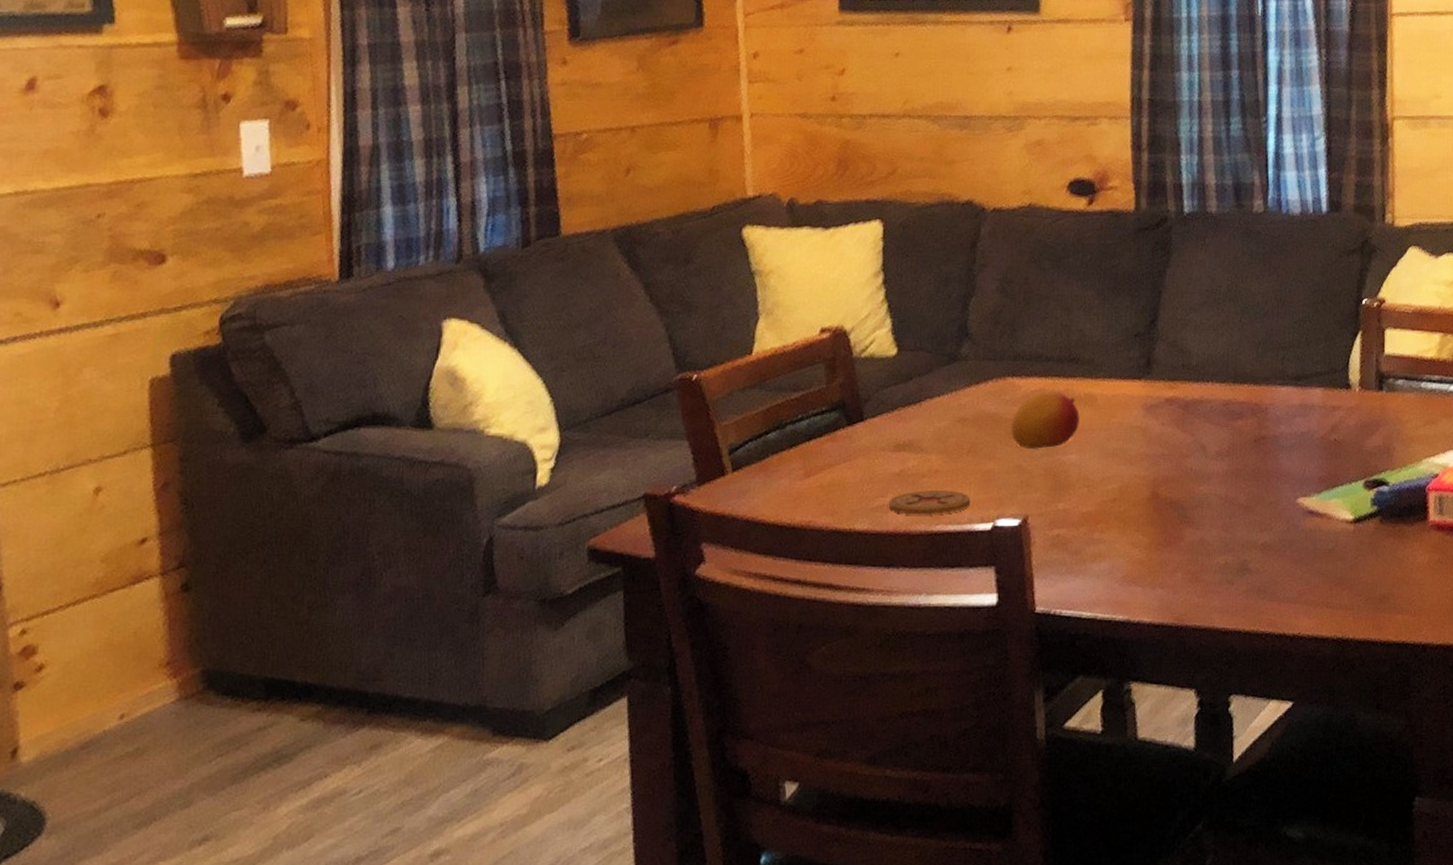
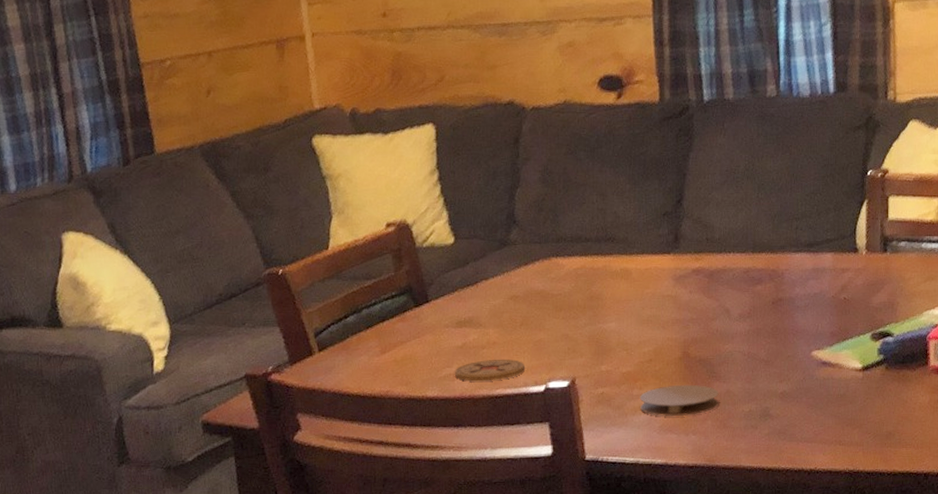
fruit: present [1011,390,1080,449] -> none [558,267,617,320]
coaster: none [1100,529,1191,566] -> present [639,384,719,416]

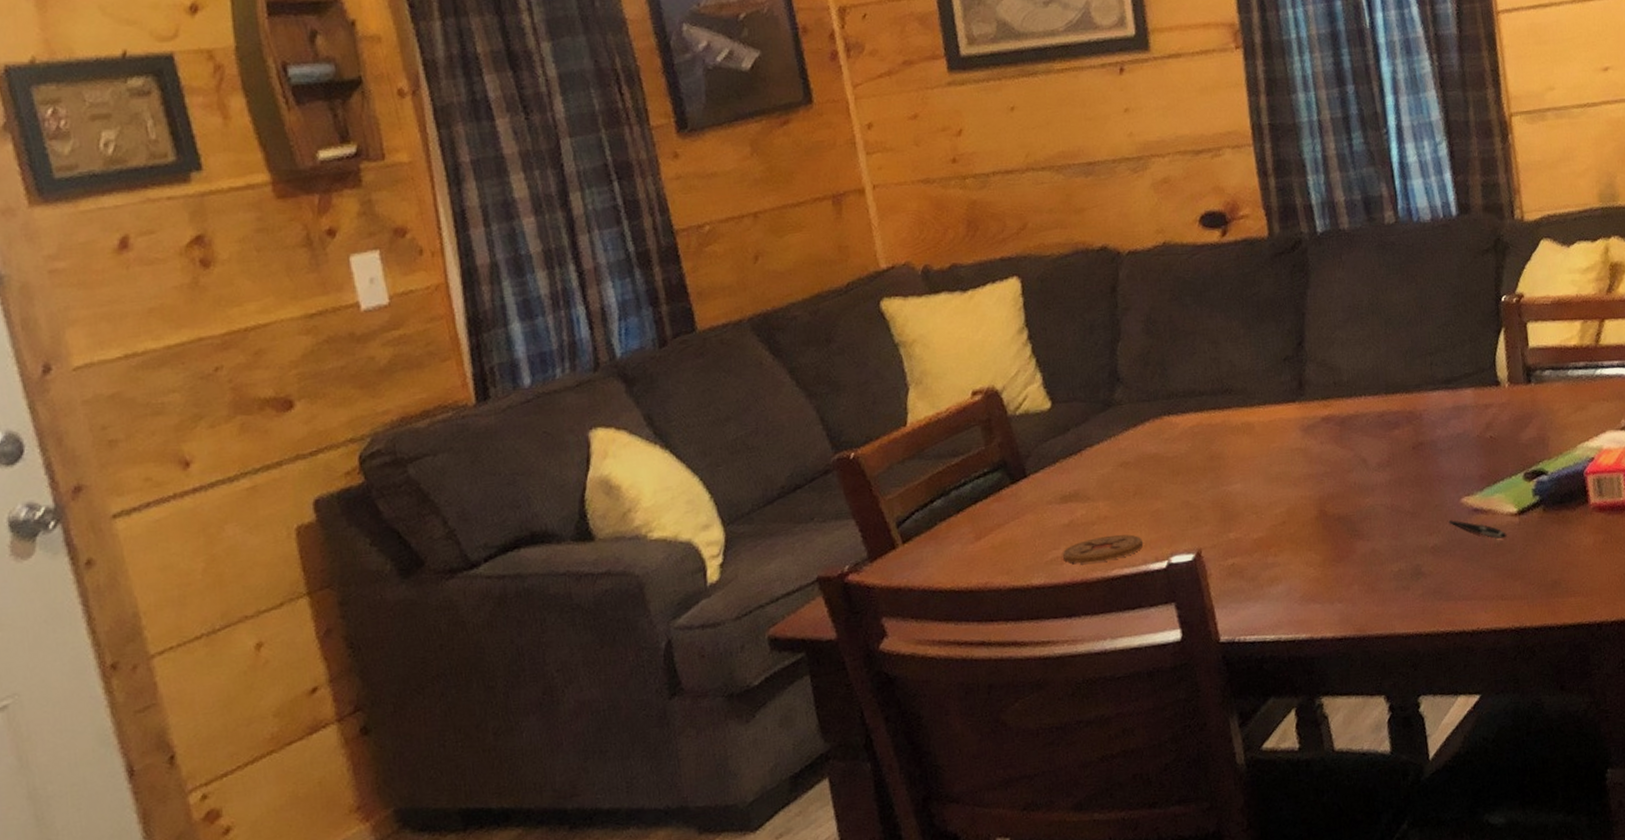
coaster: present [639,384,719,416] -> none [1275,546,1365,585]
pen: none [798,370,850,390] -> present [1448,520,1507,539]

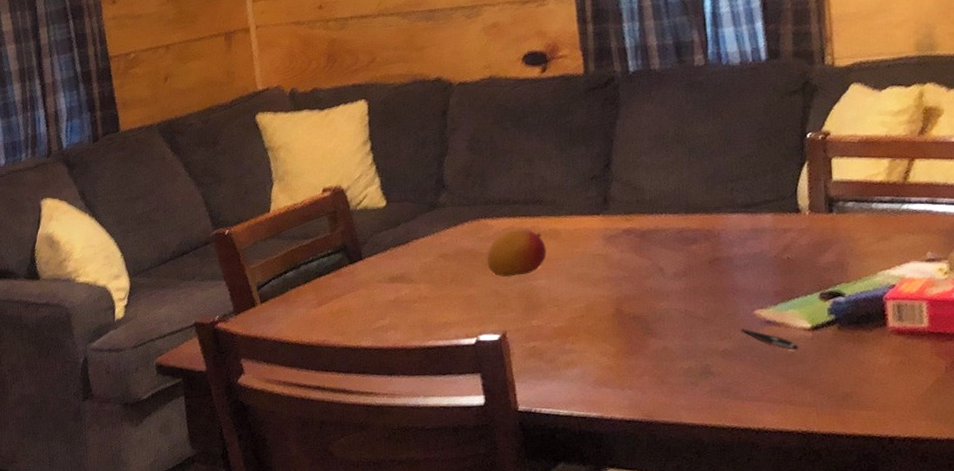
coaster: present [1062,534,1144,563] -> none [387,312,457,333]
fruit: none [1173,423,1240,484] -> present [487,228,546,277]

